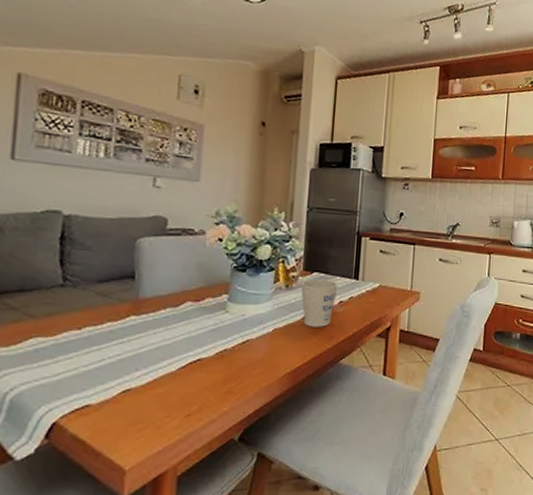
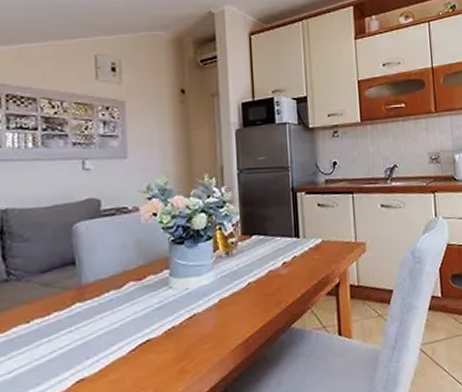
mug: present [301,279,338,327] -> none [241,241,279,293]

